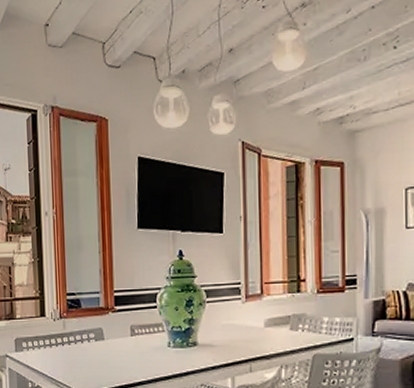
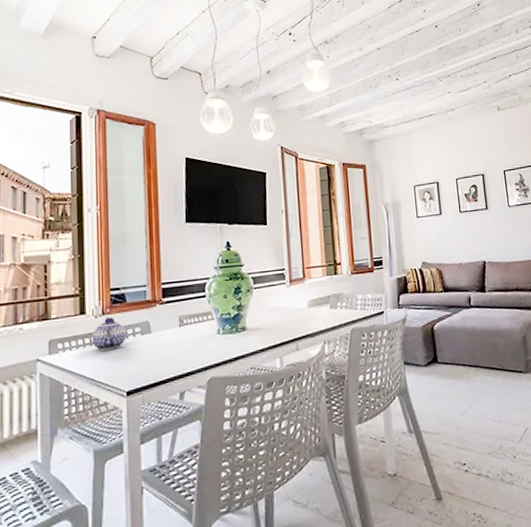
teapot: none [51,321,81,352] -> present [91,317,126,351]

